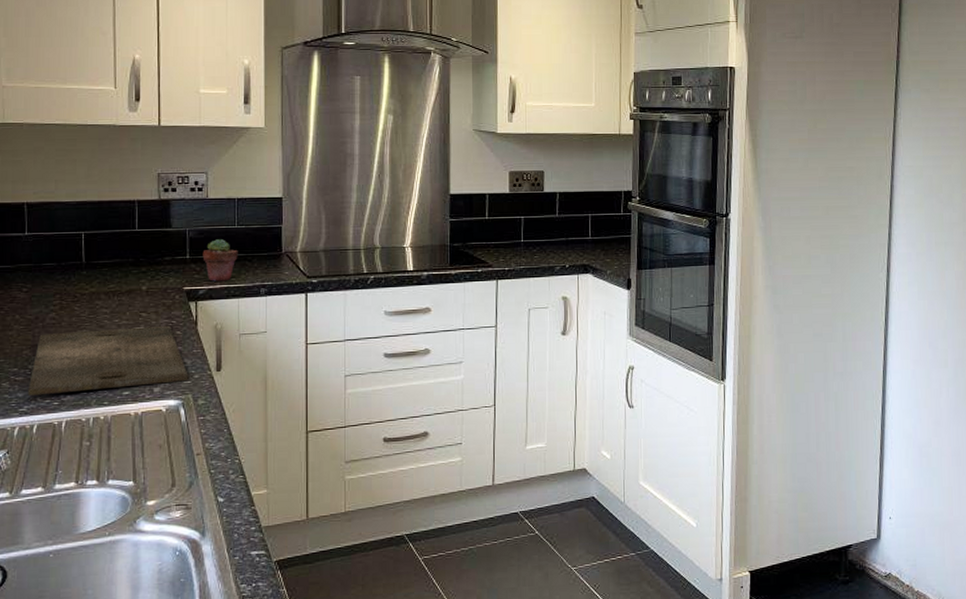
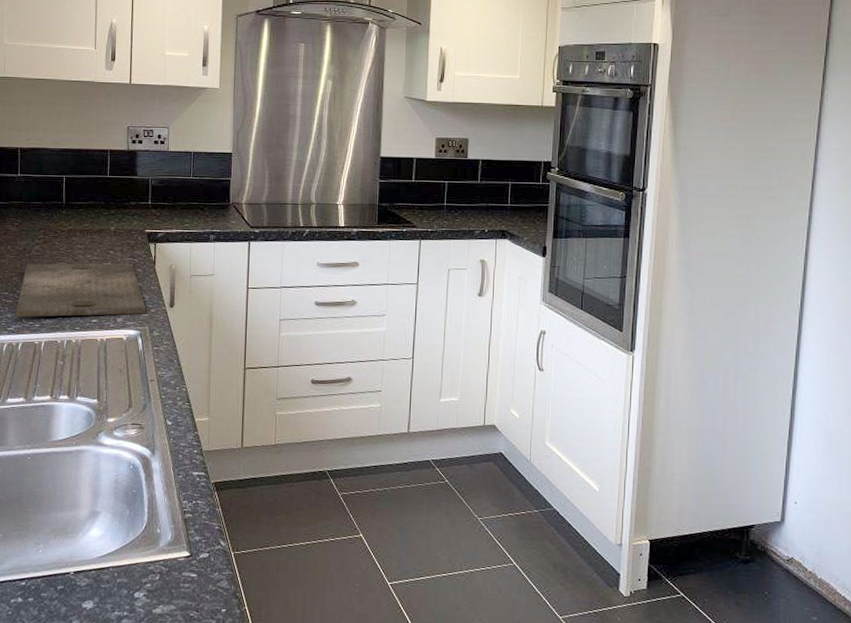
potted succulent: present [202,239,238,282] -> none [162,188,192,227]

